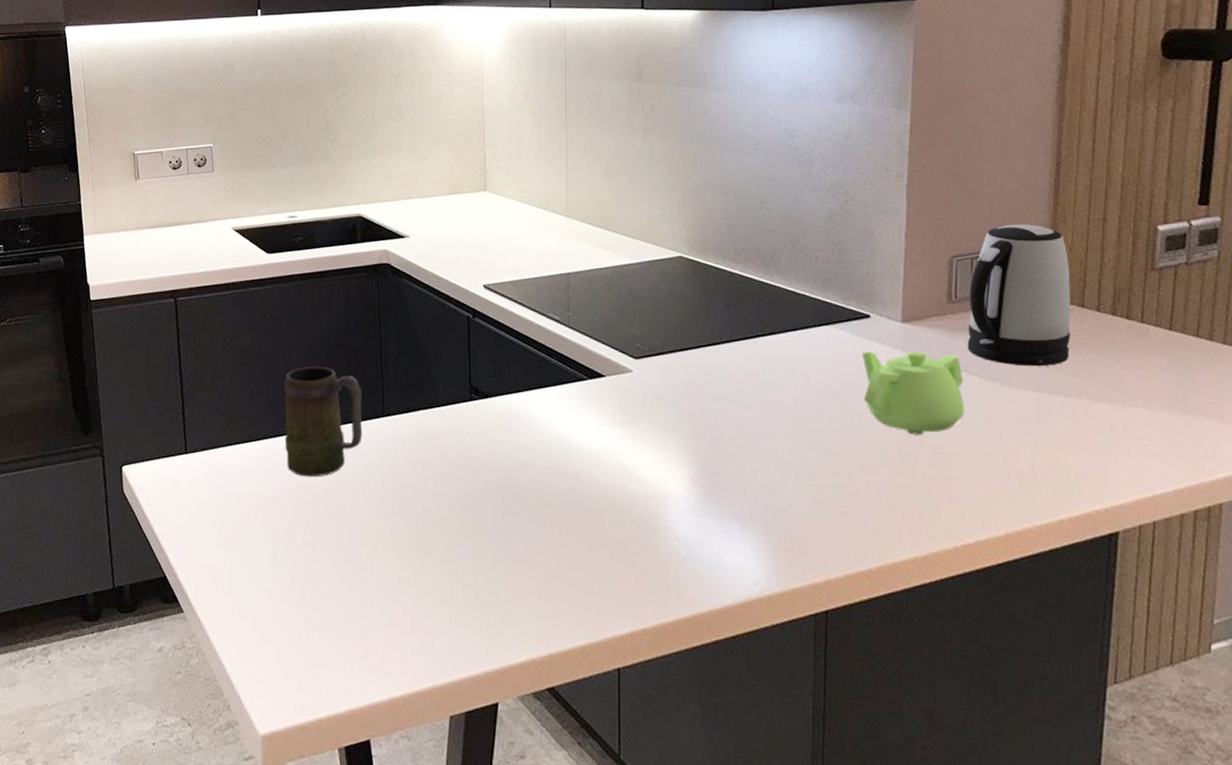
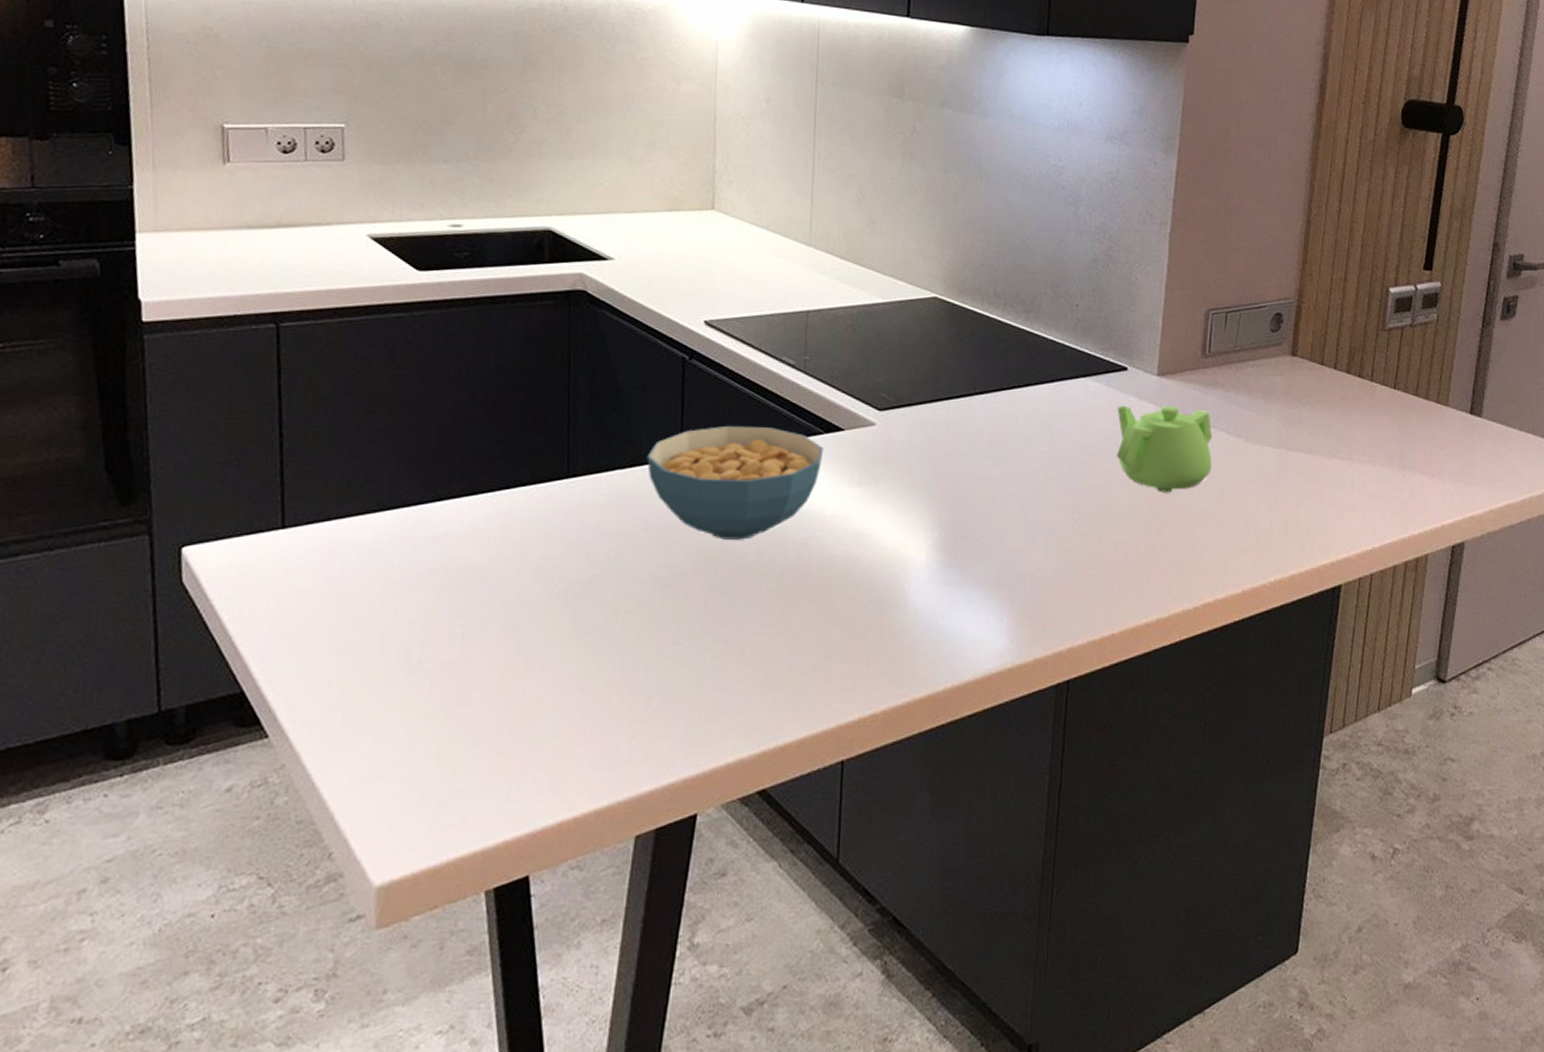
mug: present [284,366,363,477] -> none [429,415,541,555]
cereal bowl: none [443,373,588,471] -> present [646,425,824,540]
kettle: present [967,224,1071,367] -> none [1217,279,1313,423]

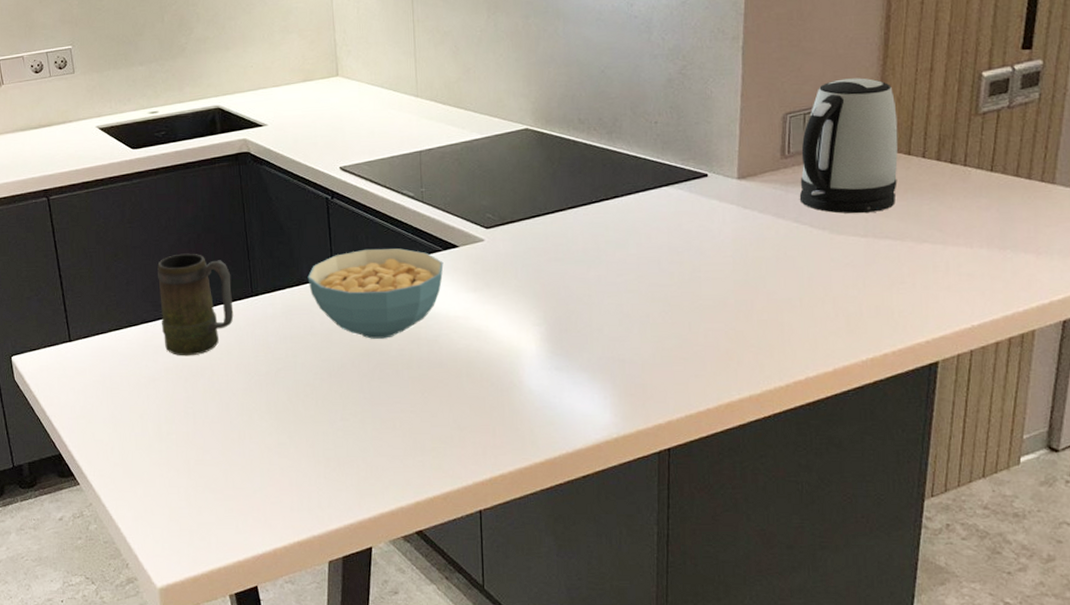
mug: none [429,415,541,555] -> present [157,253,234,356]
teapot: present [1116,405,1212,493] -> none [700,205,797,284]
kettle: none [1217,279,1313,423] -> present [799,78,899,214]

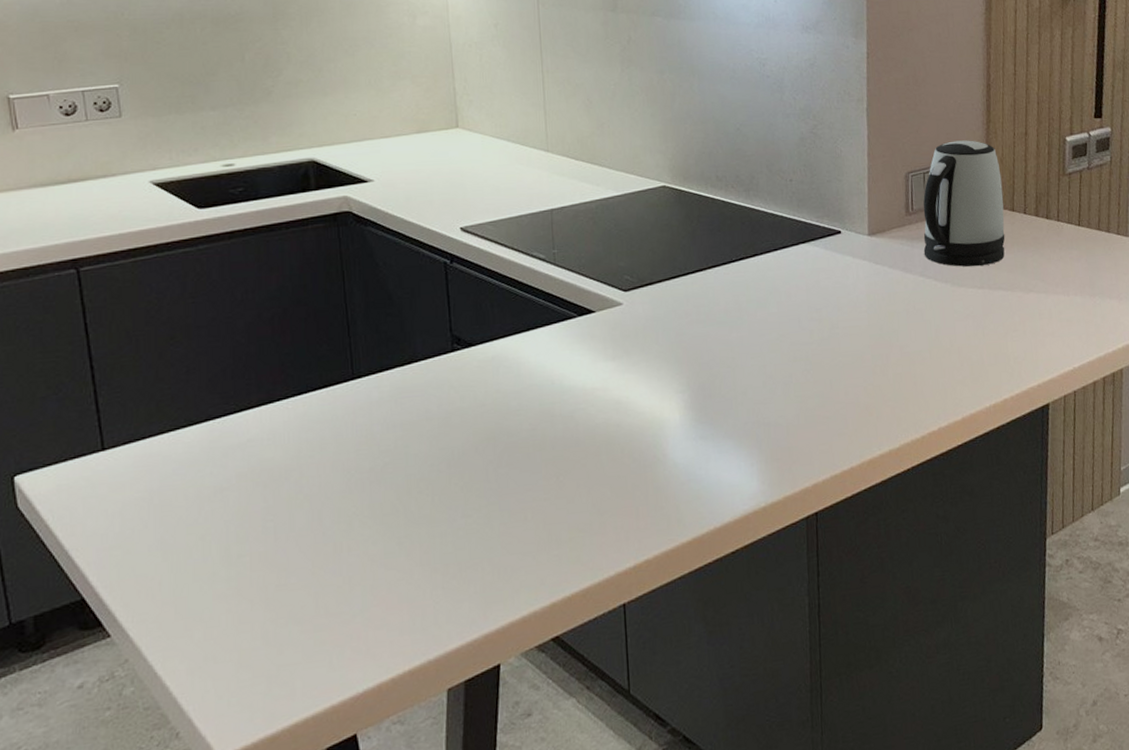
mug: present [157,253,234,356] -> none [229,331,329,458]
cereal bowl: present [307,248,444,339] -> none [422,316,579,420]

